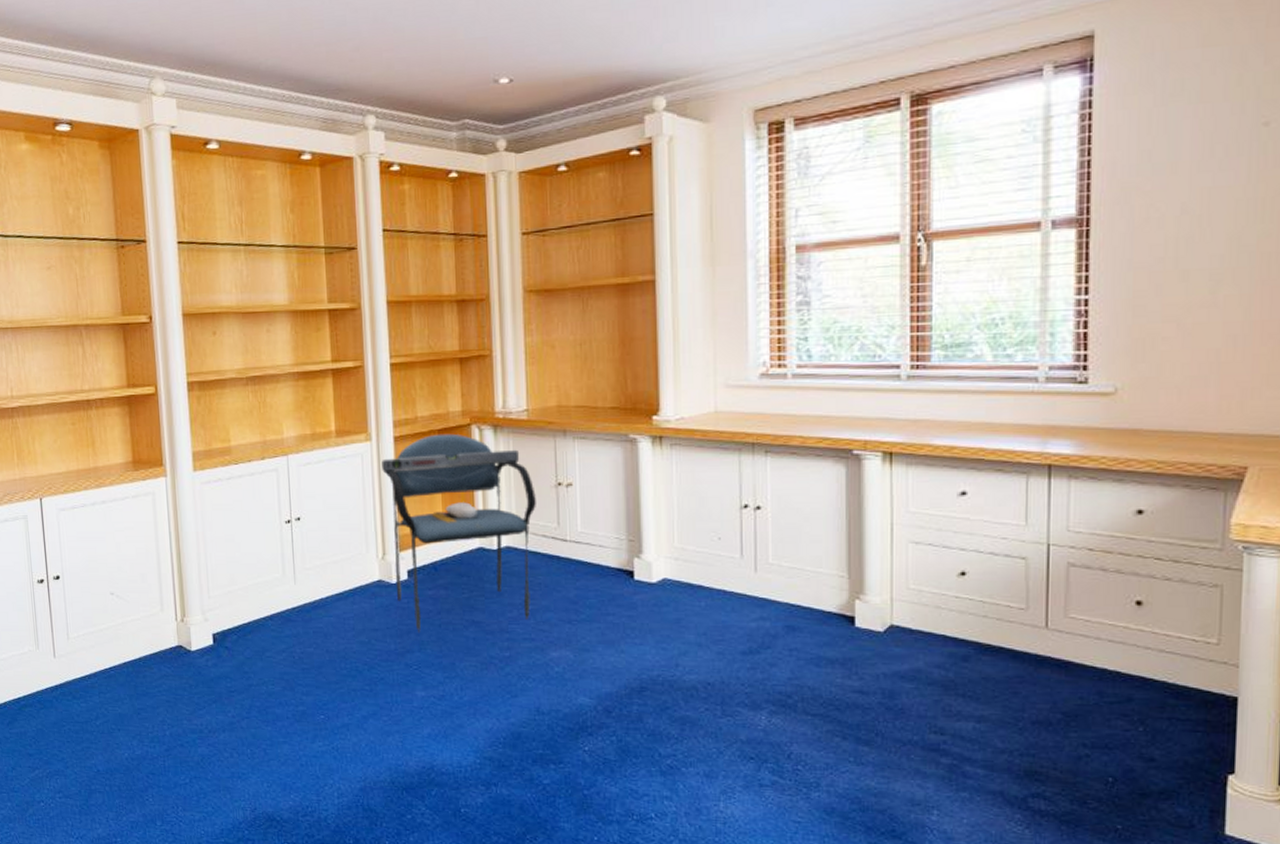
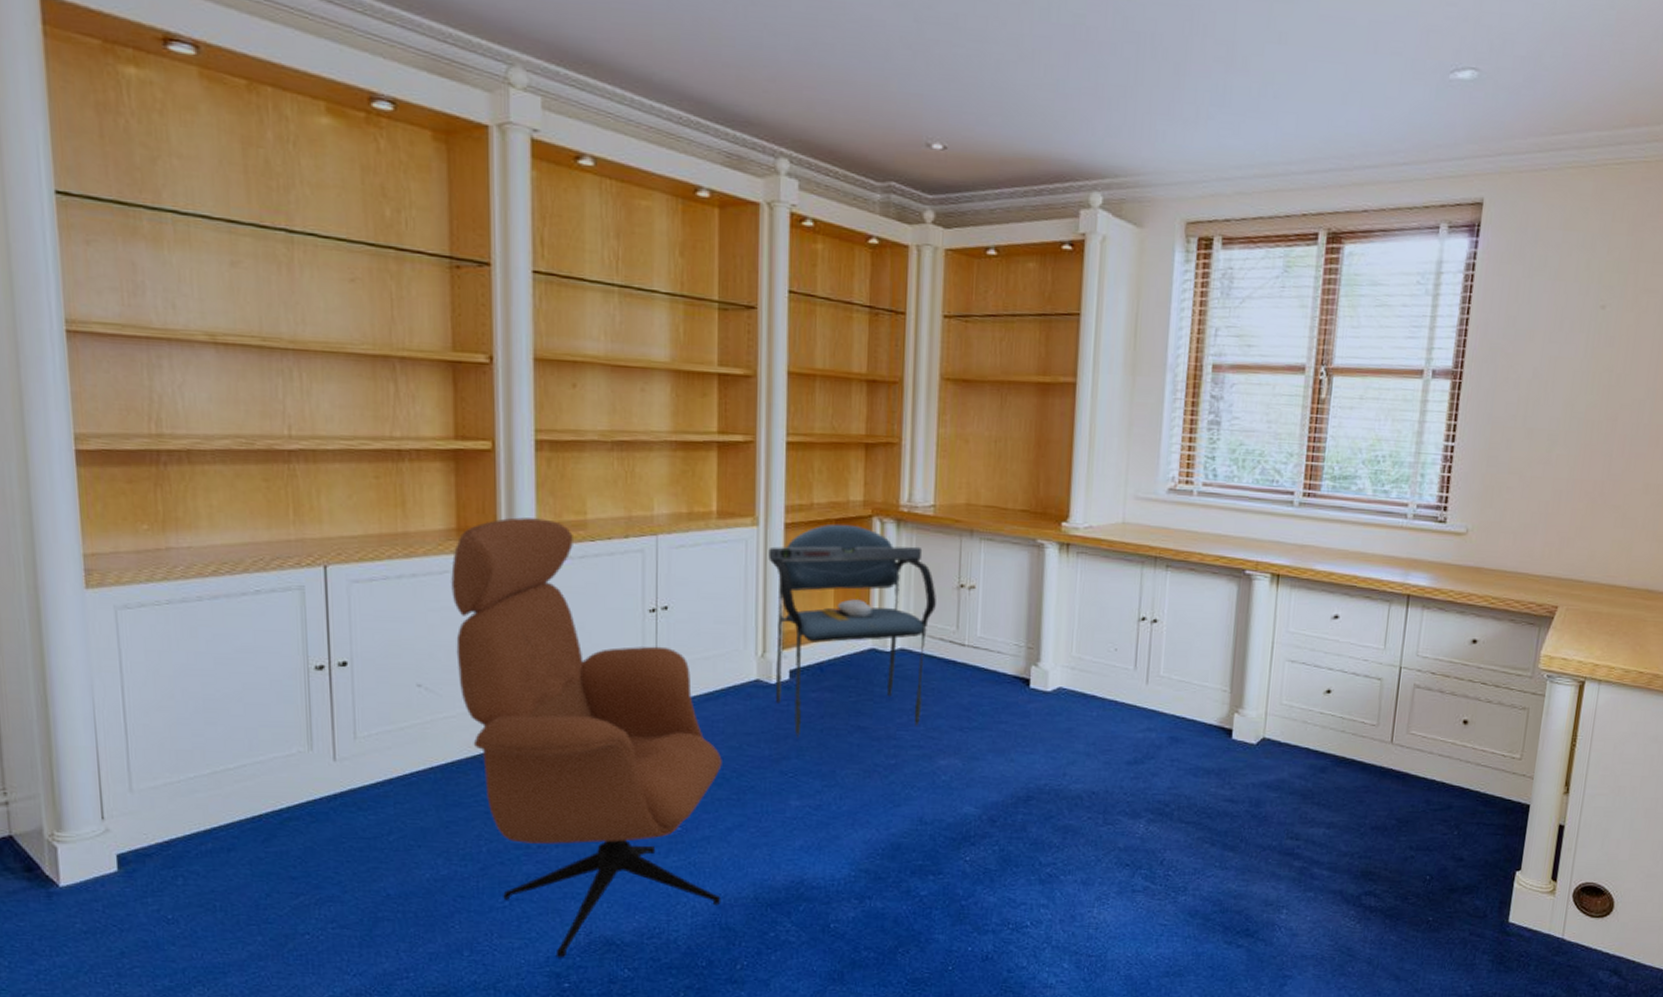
armchair: none [130,448,362,830] -> present [451,517,722,957]

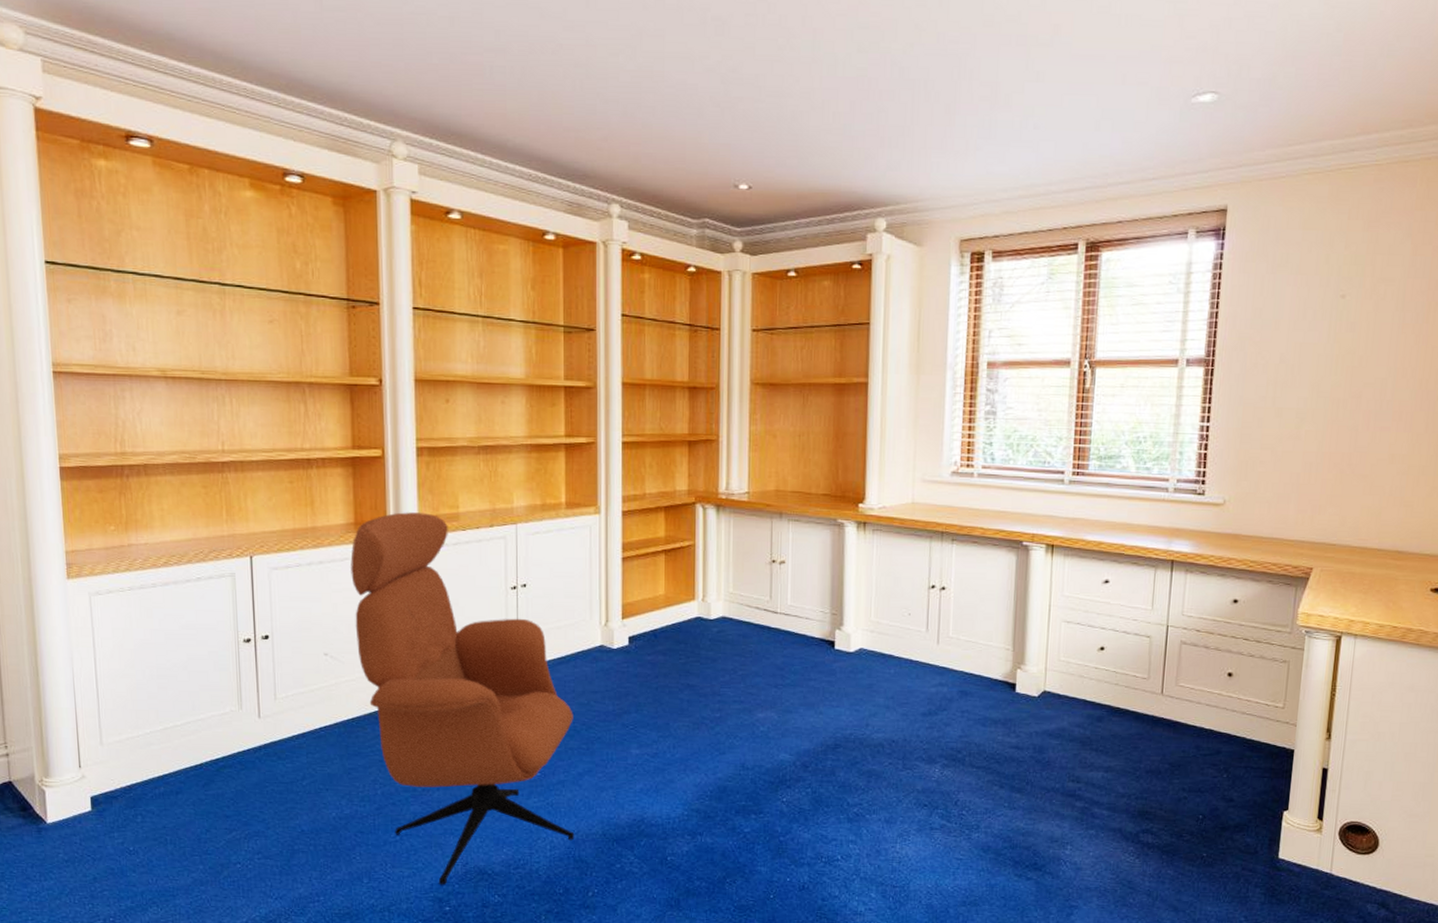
chair: present [769,523,936,739] -> none [609,510,752,696]

